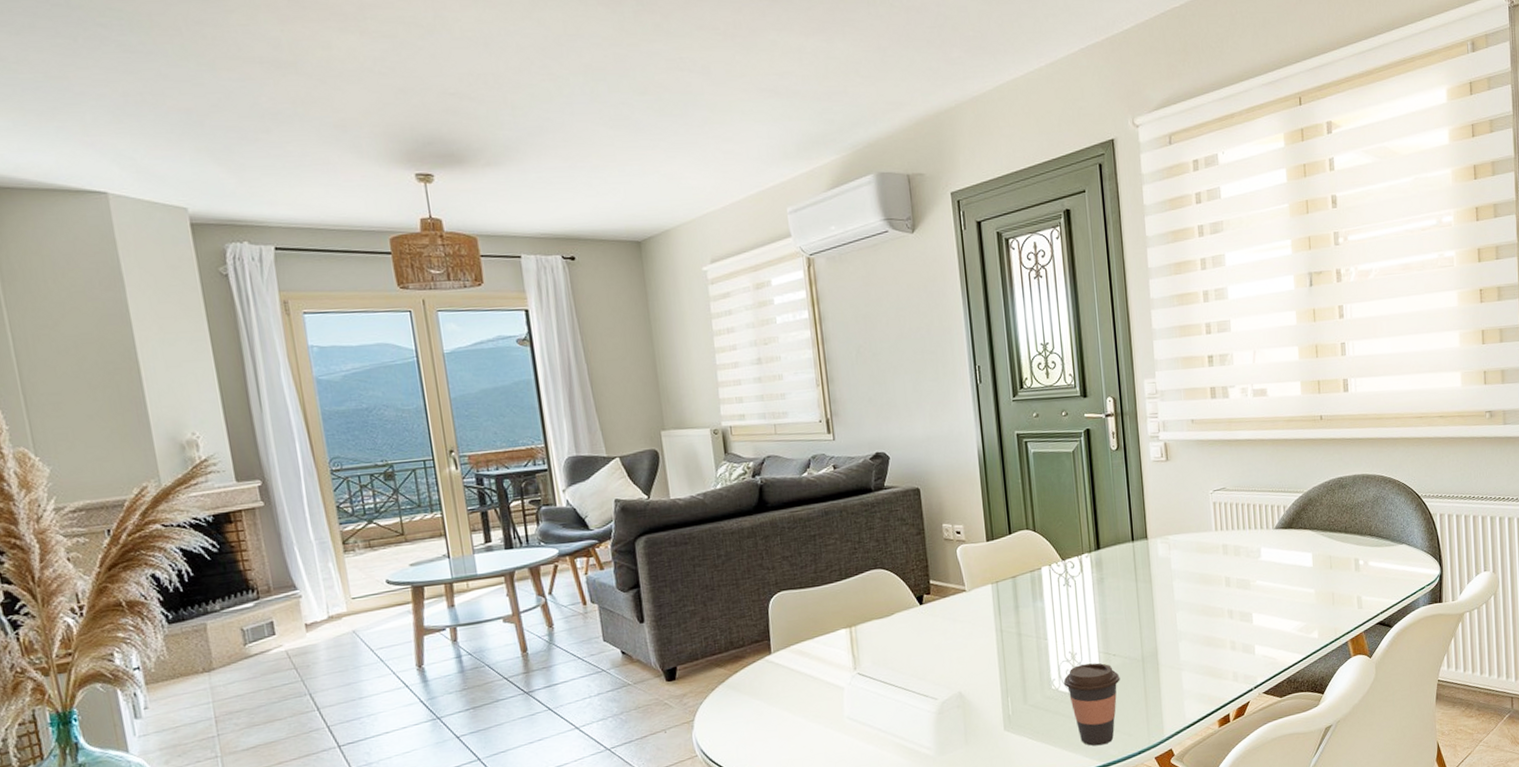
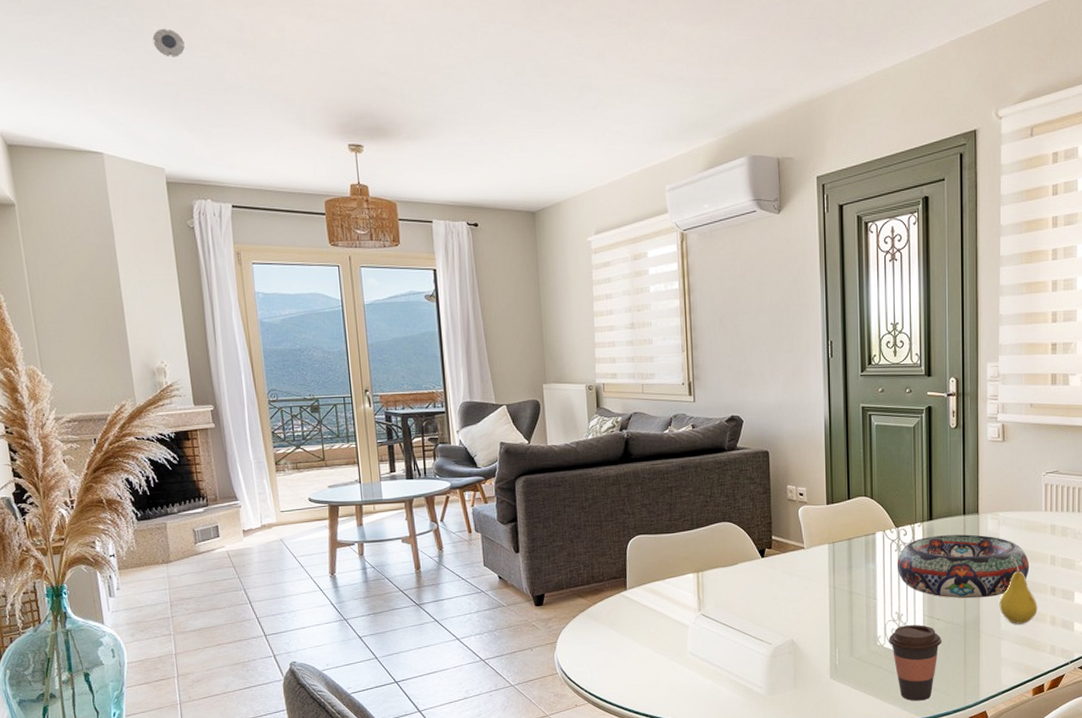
smoke detector: none [166,47,208,81] -> present [152,28,185,58]
decorative bowl: none [1066,561,1205,631] -> present [897,534,1030,599]
fruit: none [1176,582,1217,653] -> present [999,557,1038,624]

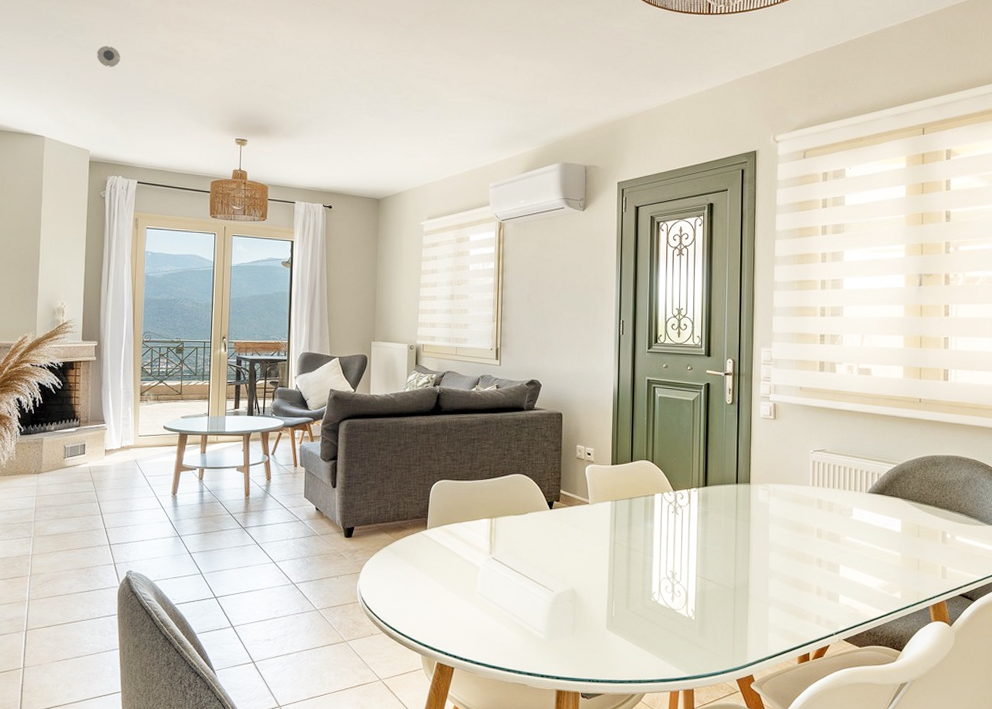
coffee cup: present [888,625,942,701] -> none [662,584,713,659]
decorative bowl: present [897,534,1030,599] -> none [673,501,797,564]
fruit: present [999,557,1038,624] -> none [768,527,804,592]

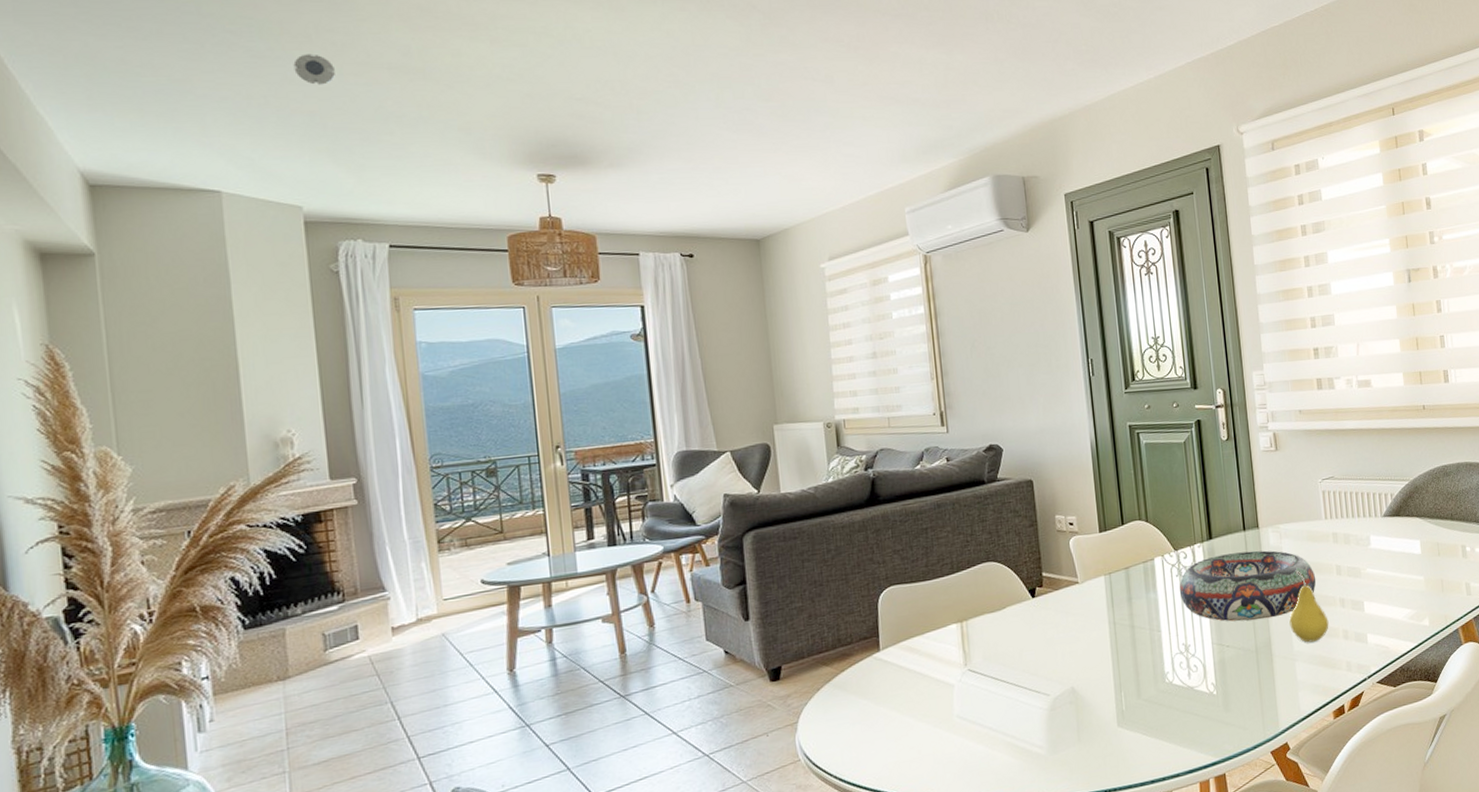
decorative bowl: none [673,501,797,564] -> present [1179,550,1316,622]
fruit: none [768,527,804,592] -> present [1289,571,1329,643]

